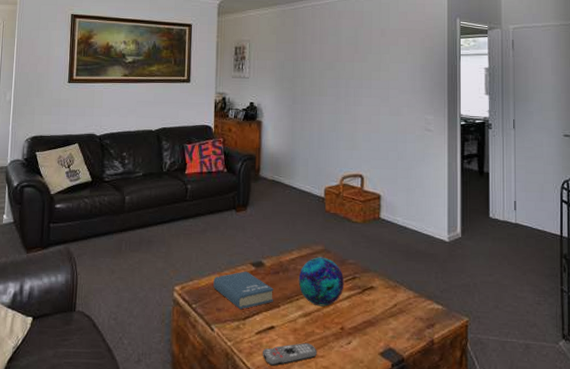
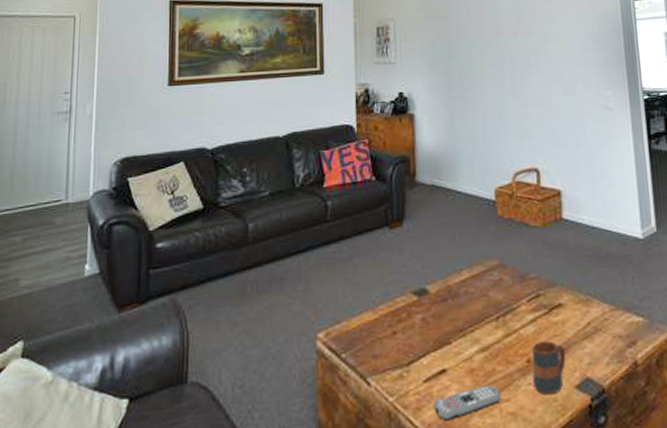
book: present [213,271,273,310] -> none [366,302,442,353]
decorative ball: present [298,257,345,307] -> none [471,274,527,337]
mug: none [345,315,374,358] -> present [532,341,566,396]

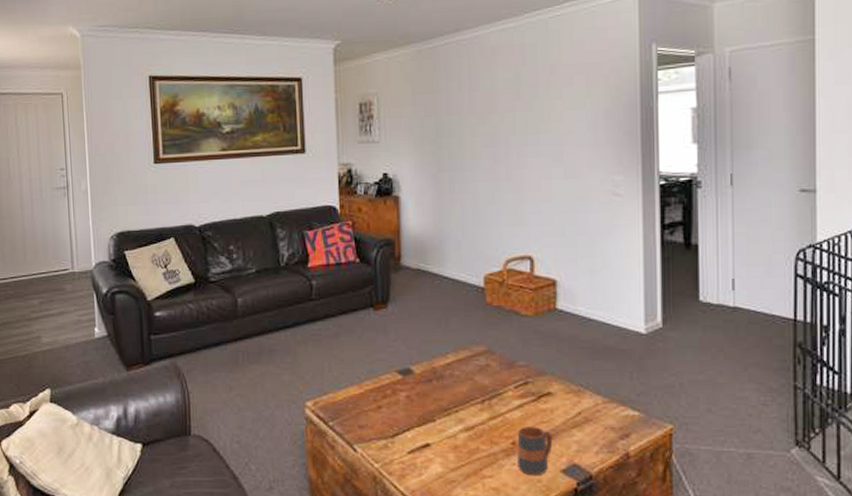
remote control: present [434,385,501,422] -> none [418,462,484,490]

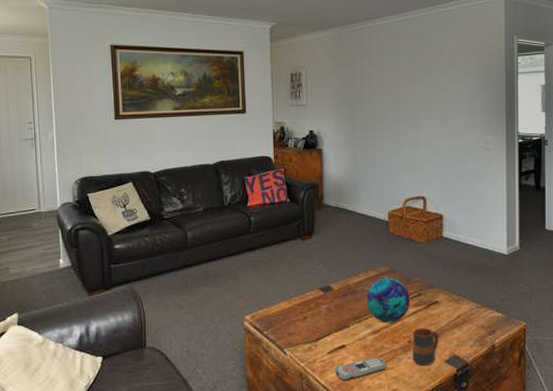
remote control: none [418,462,484,490] -> present [335,358,387,381]
decorative ball: none [456,359,514,418] -> present [366,277,411,323]

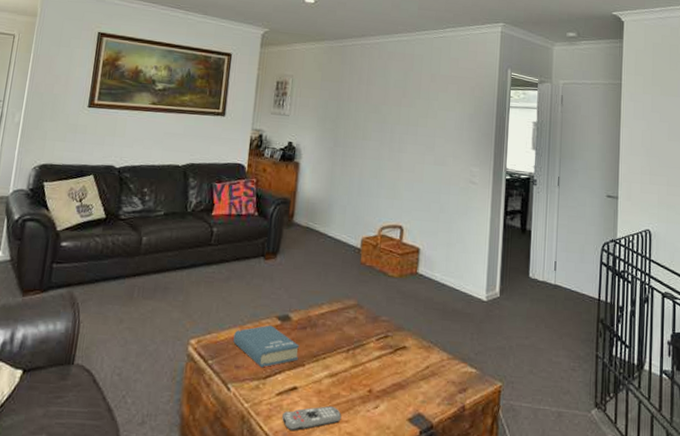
book: none [283,296,343,333] -> present [233,325,299,368]
decorative ball: present [366,277,411,323] -> none [326,312,376,367]
mug: present [412,328,439,366] -> none [371,376,404,423]

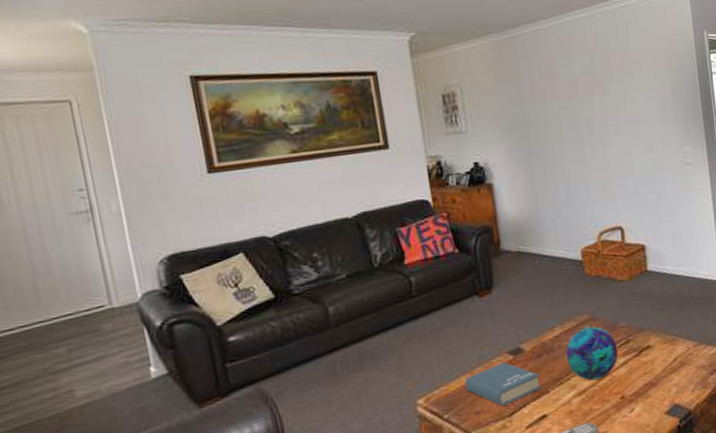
decorative ball: none [326,312,376,367] -> present [565,326,619,381]

